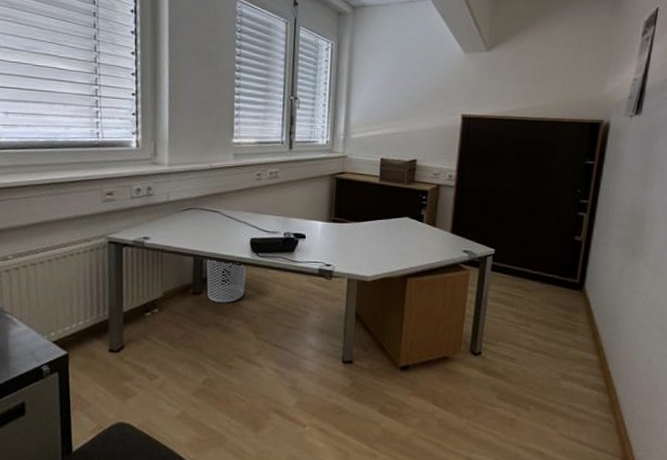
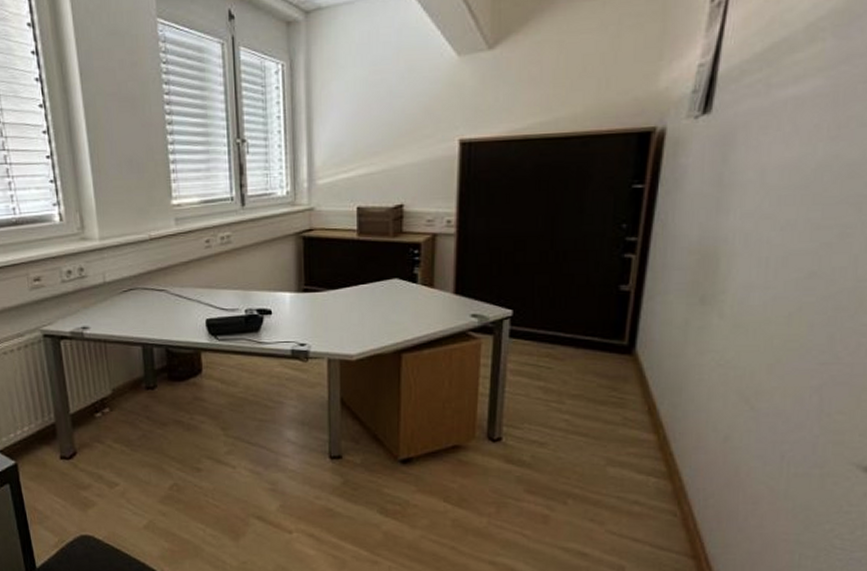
waste bin: present [206,258,246,303] -> none [156,346,206,397]

